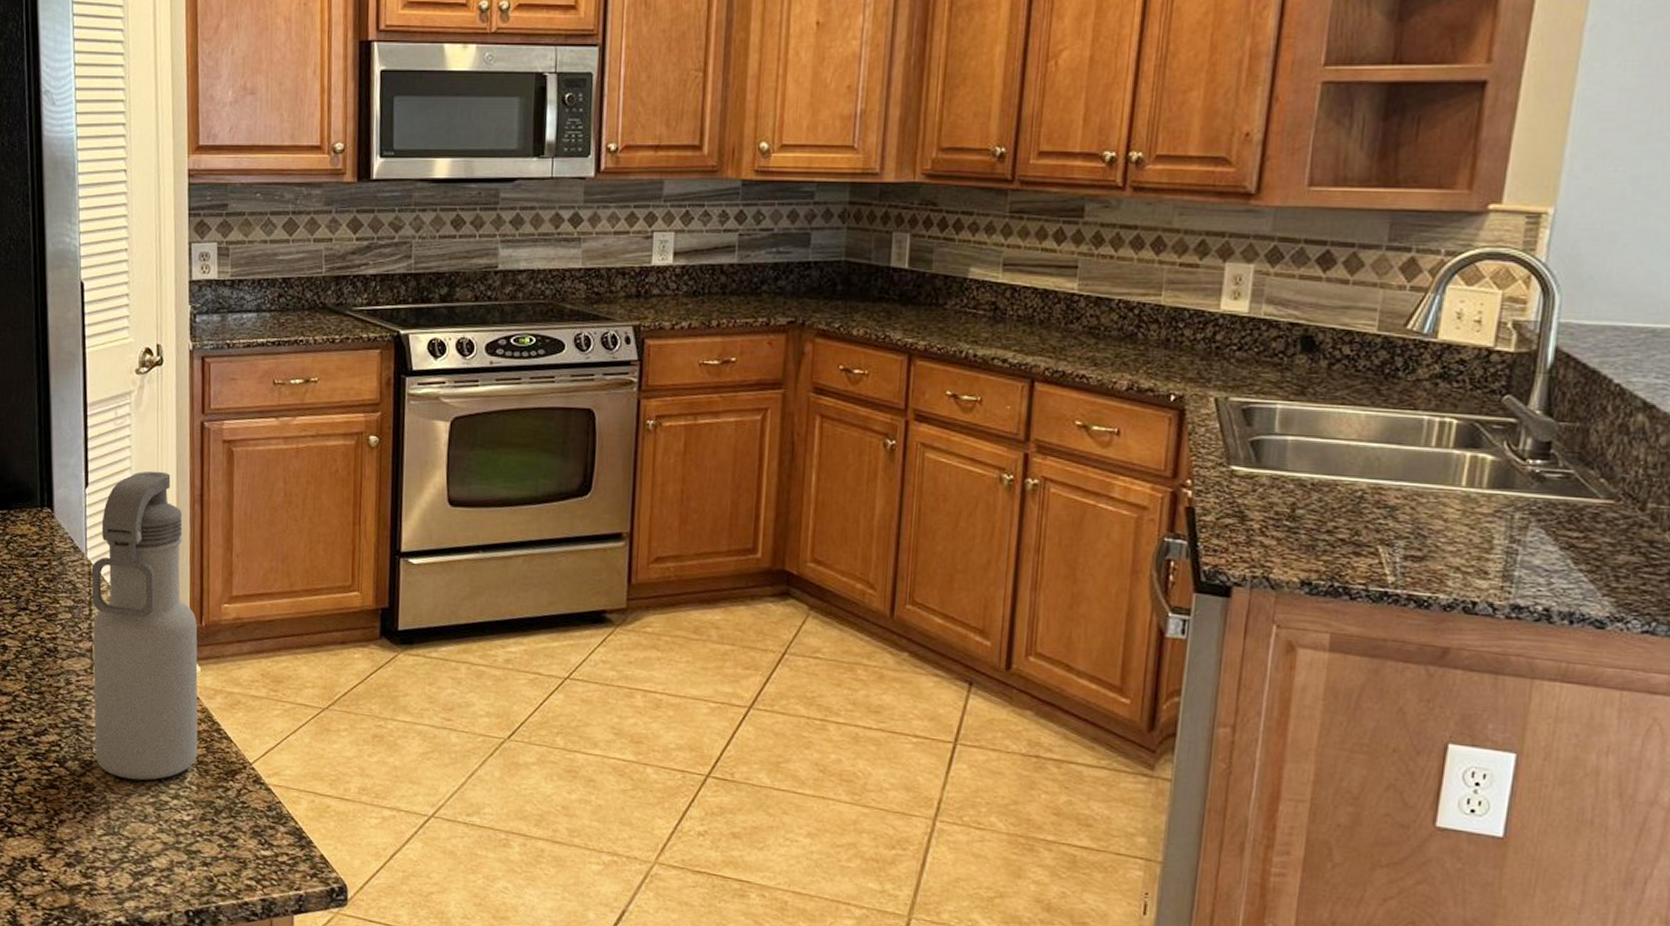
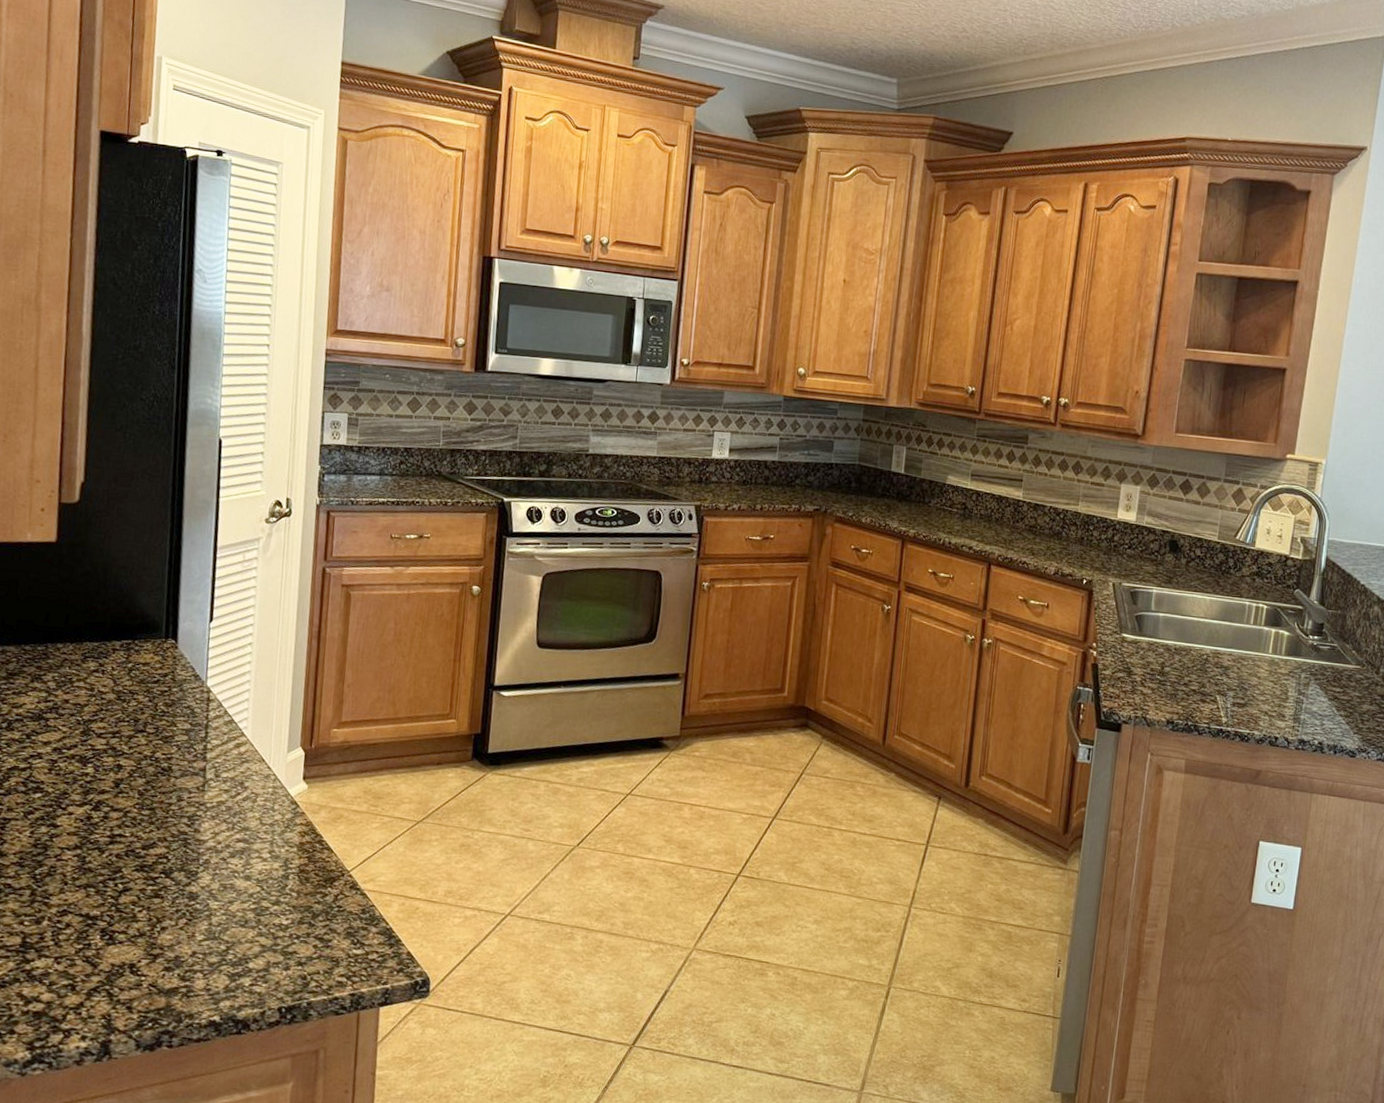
water bottle: present [91,471,198,781] -> none [201,609,308,889]

